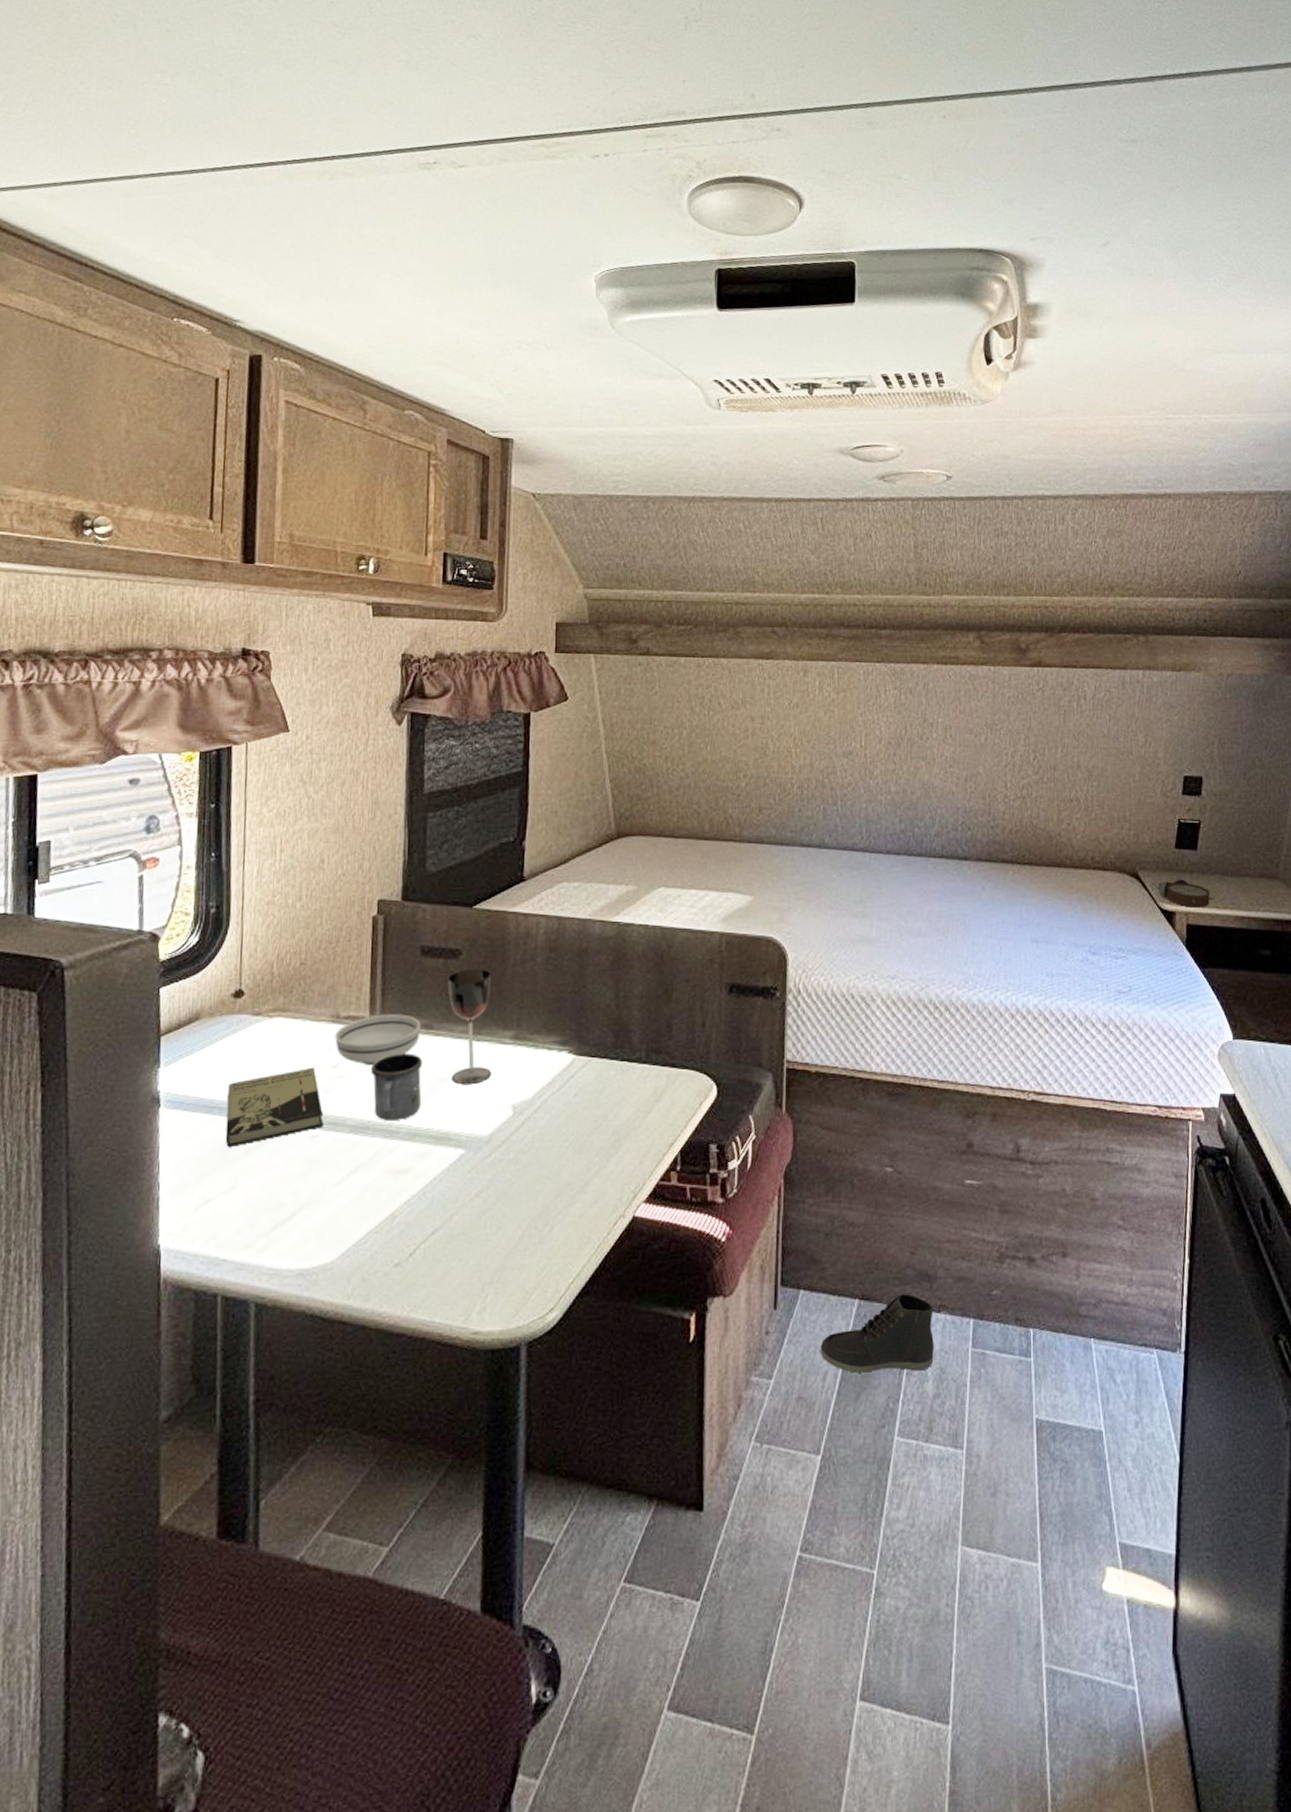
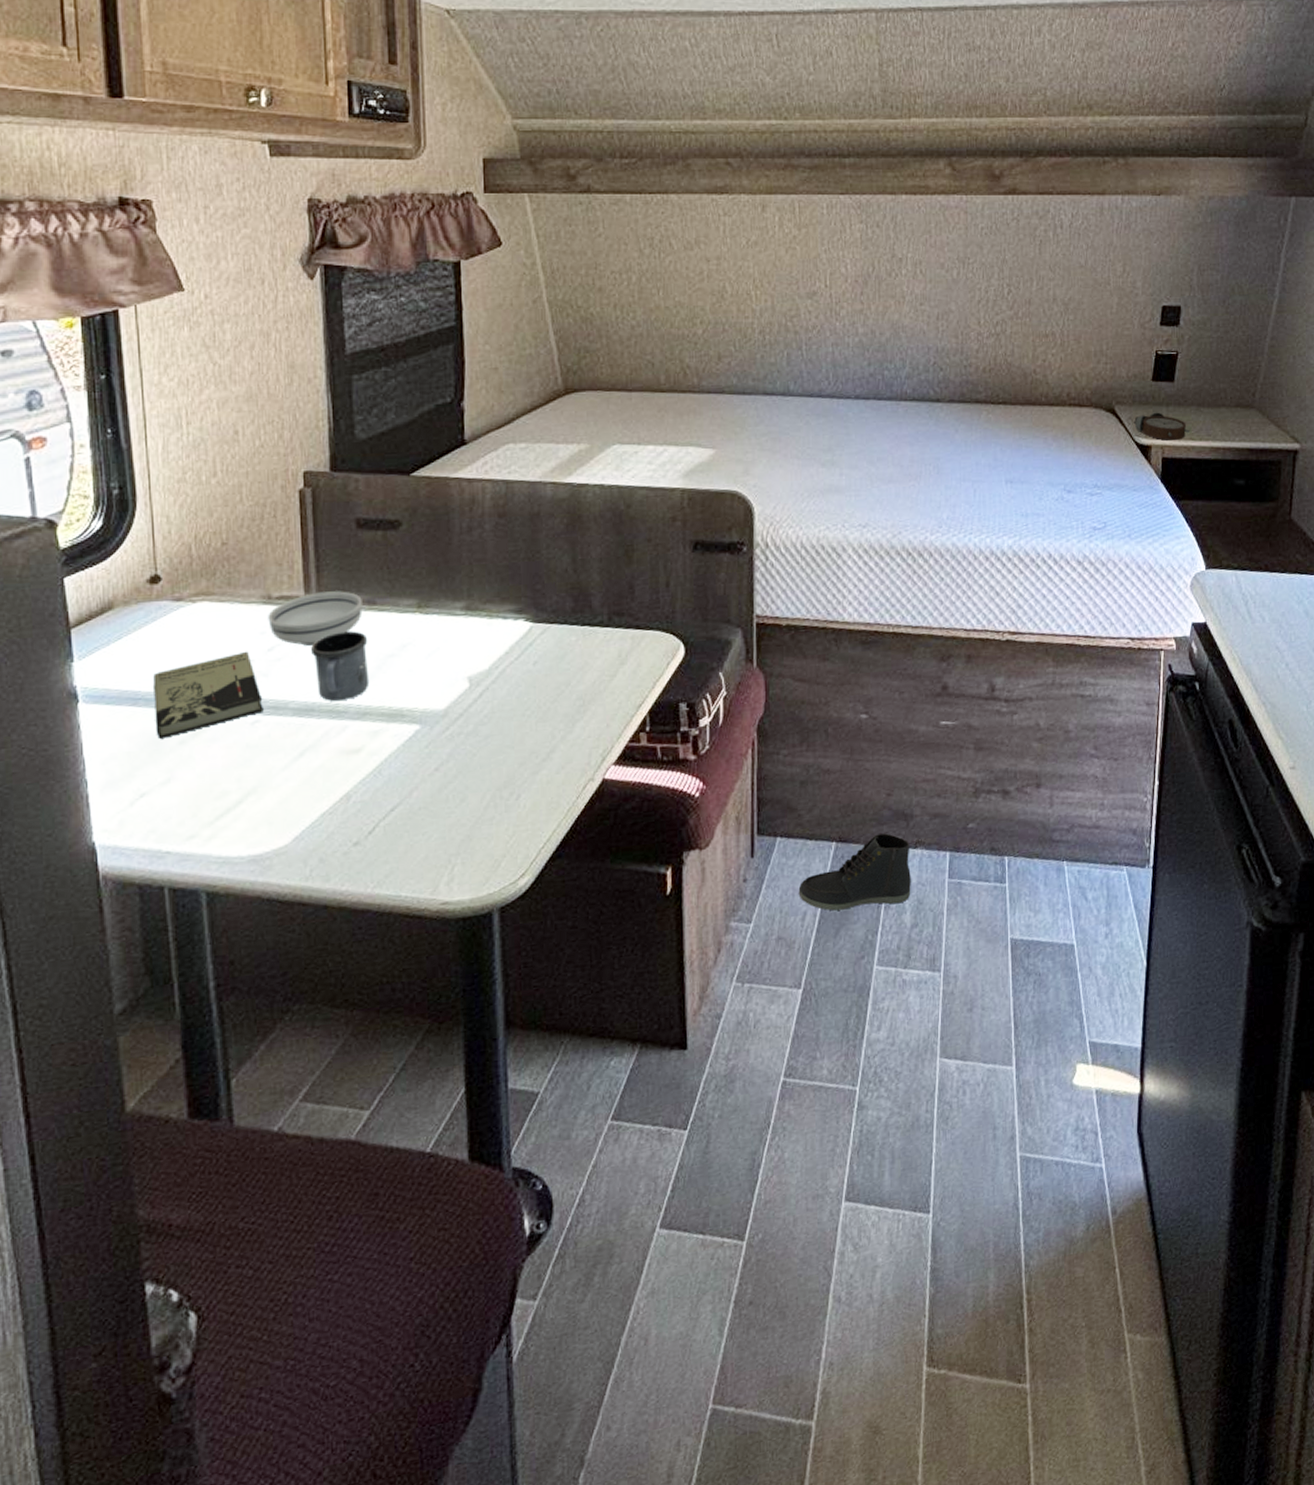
wineglass: present [447,969,491,1084] -> none [388,540,443,659]

